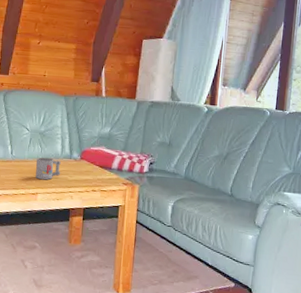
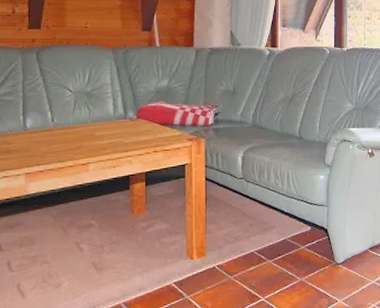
mug: present [35,157,61,180] -> none [83,120,115,147]

